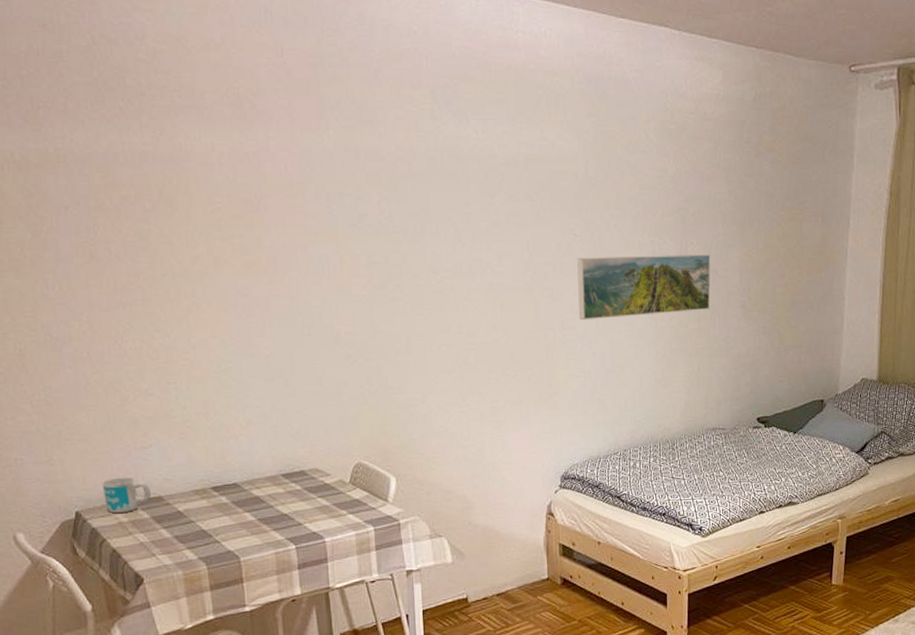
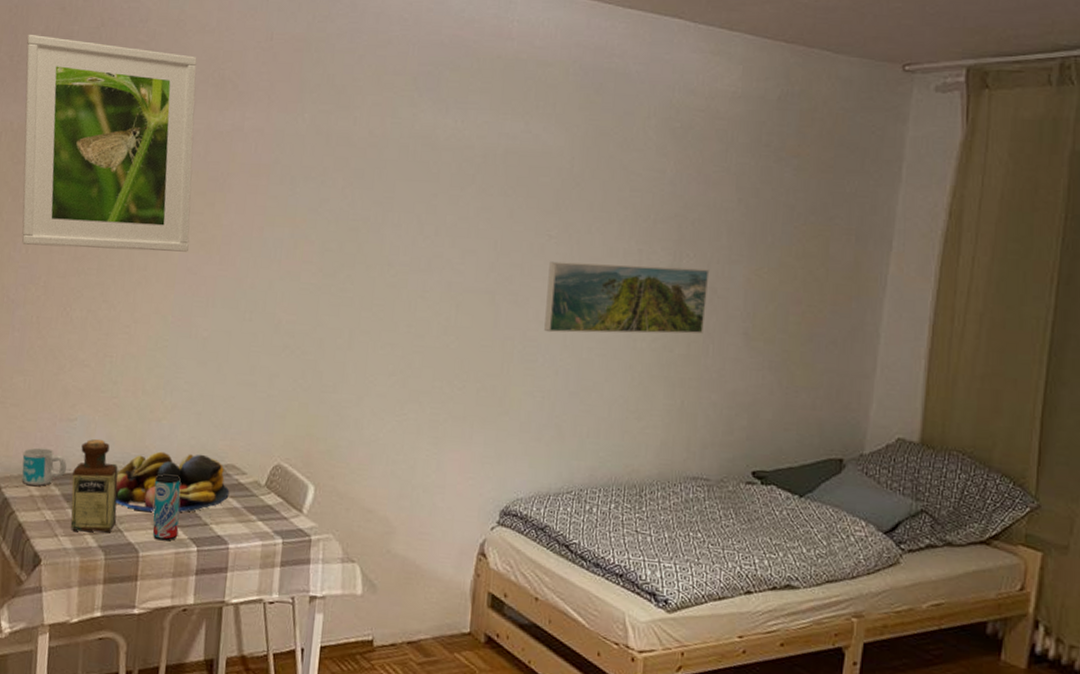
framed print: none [8,56,235,281] -> present [21,35,197,252]
bottle: none [158,461,211,548] -> present [70,438,118,532]
fruit bowl: none [203,463,317,521] -> present [115,451,230,512]
beverage can: none [242,485,275,545] -> present [152,474,181,541]

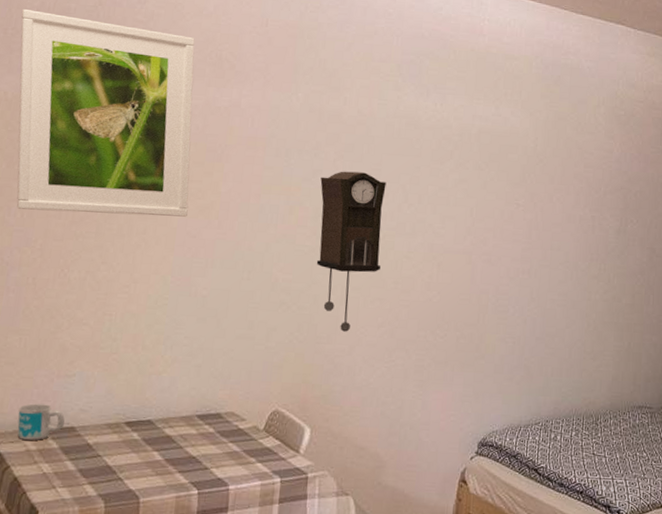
bottle: present [70,438,118,532] -> none [69,393,118,482]
fruit bowl: present [115,451,230,512] -> none [115,402,230,459]
beverage can: present [152,474,181,541] -> none [153,423,181,486]
pendulum clock: none [322,200,400,380] -> present [316,171,386,332]
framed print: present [544,261,710,334] -> none [514,226,650,287]

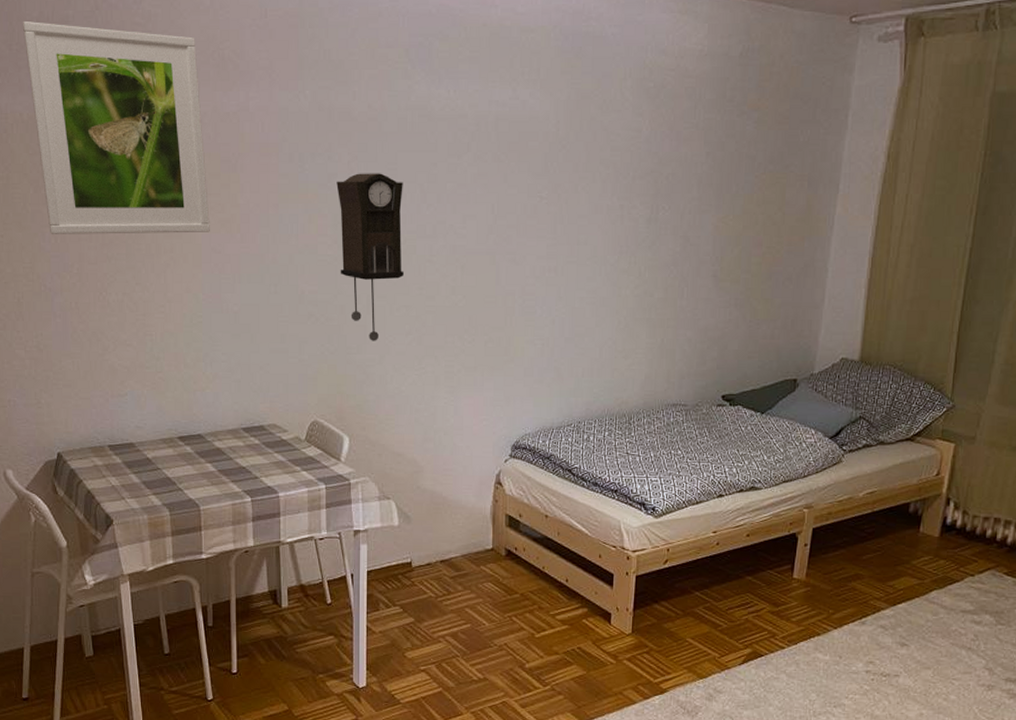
mug: present [17,403,65,441] -> none [82,422,124,457]

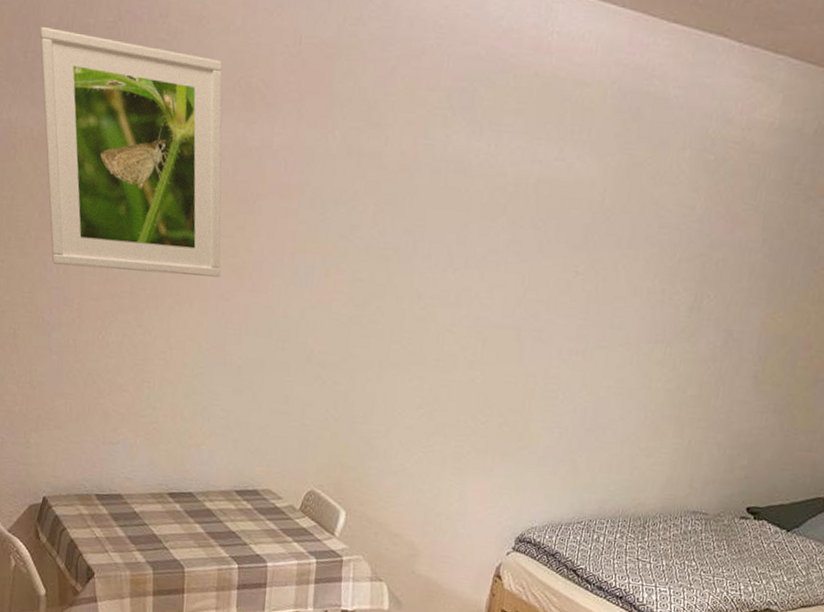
pendulum clock: present [336,173,404,341] -> none [353,227,430,412]

